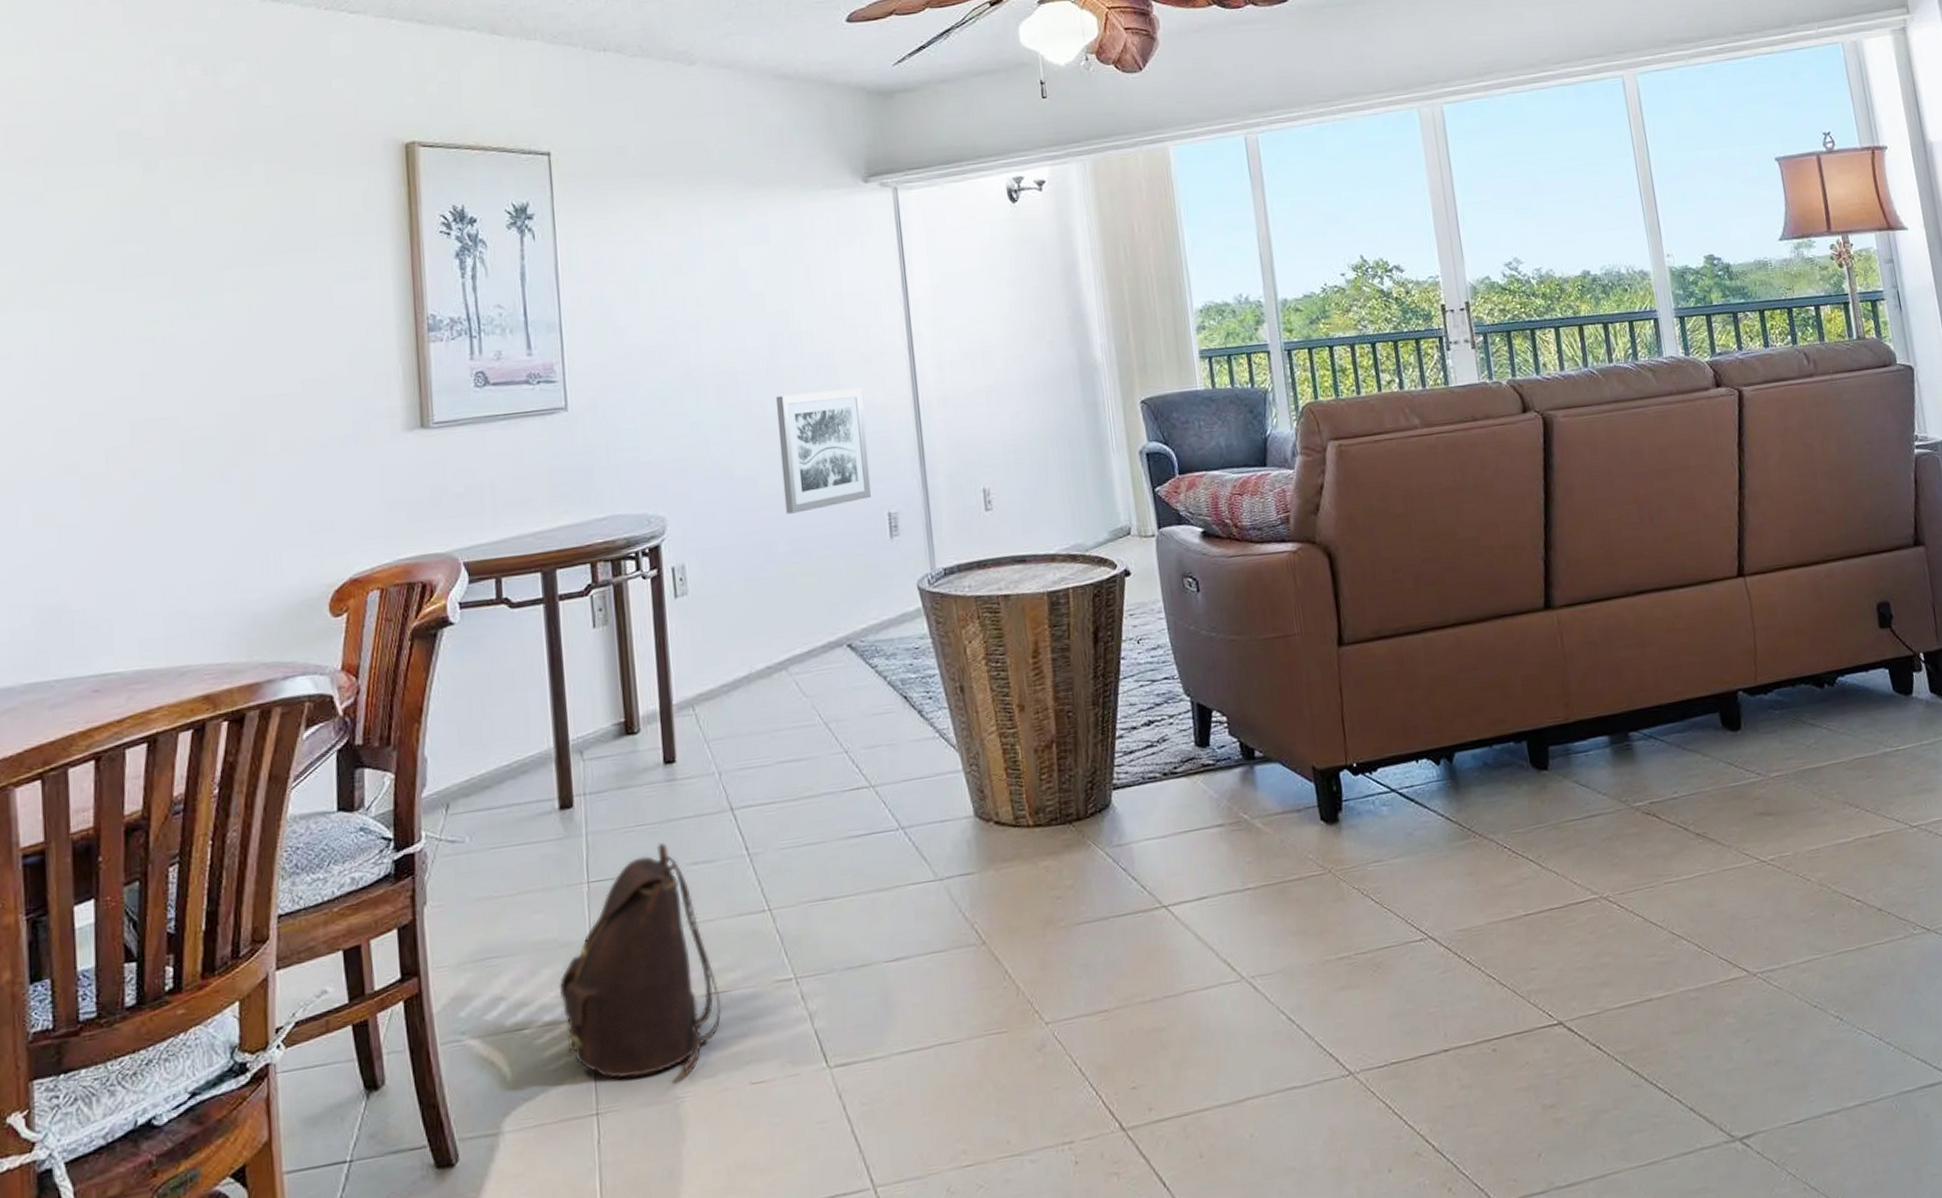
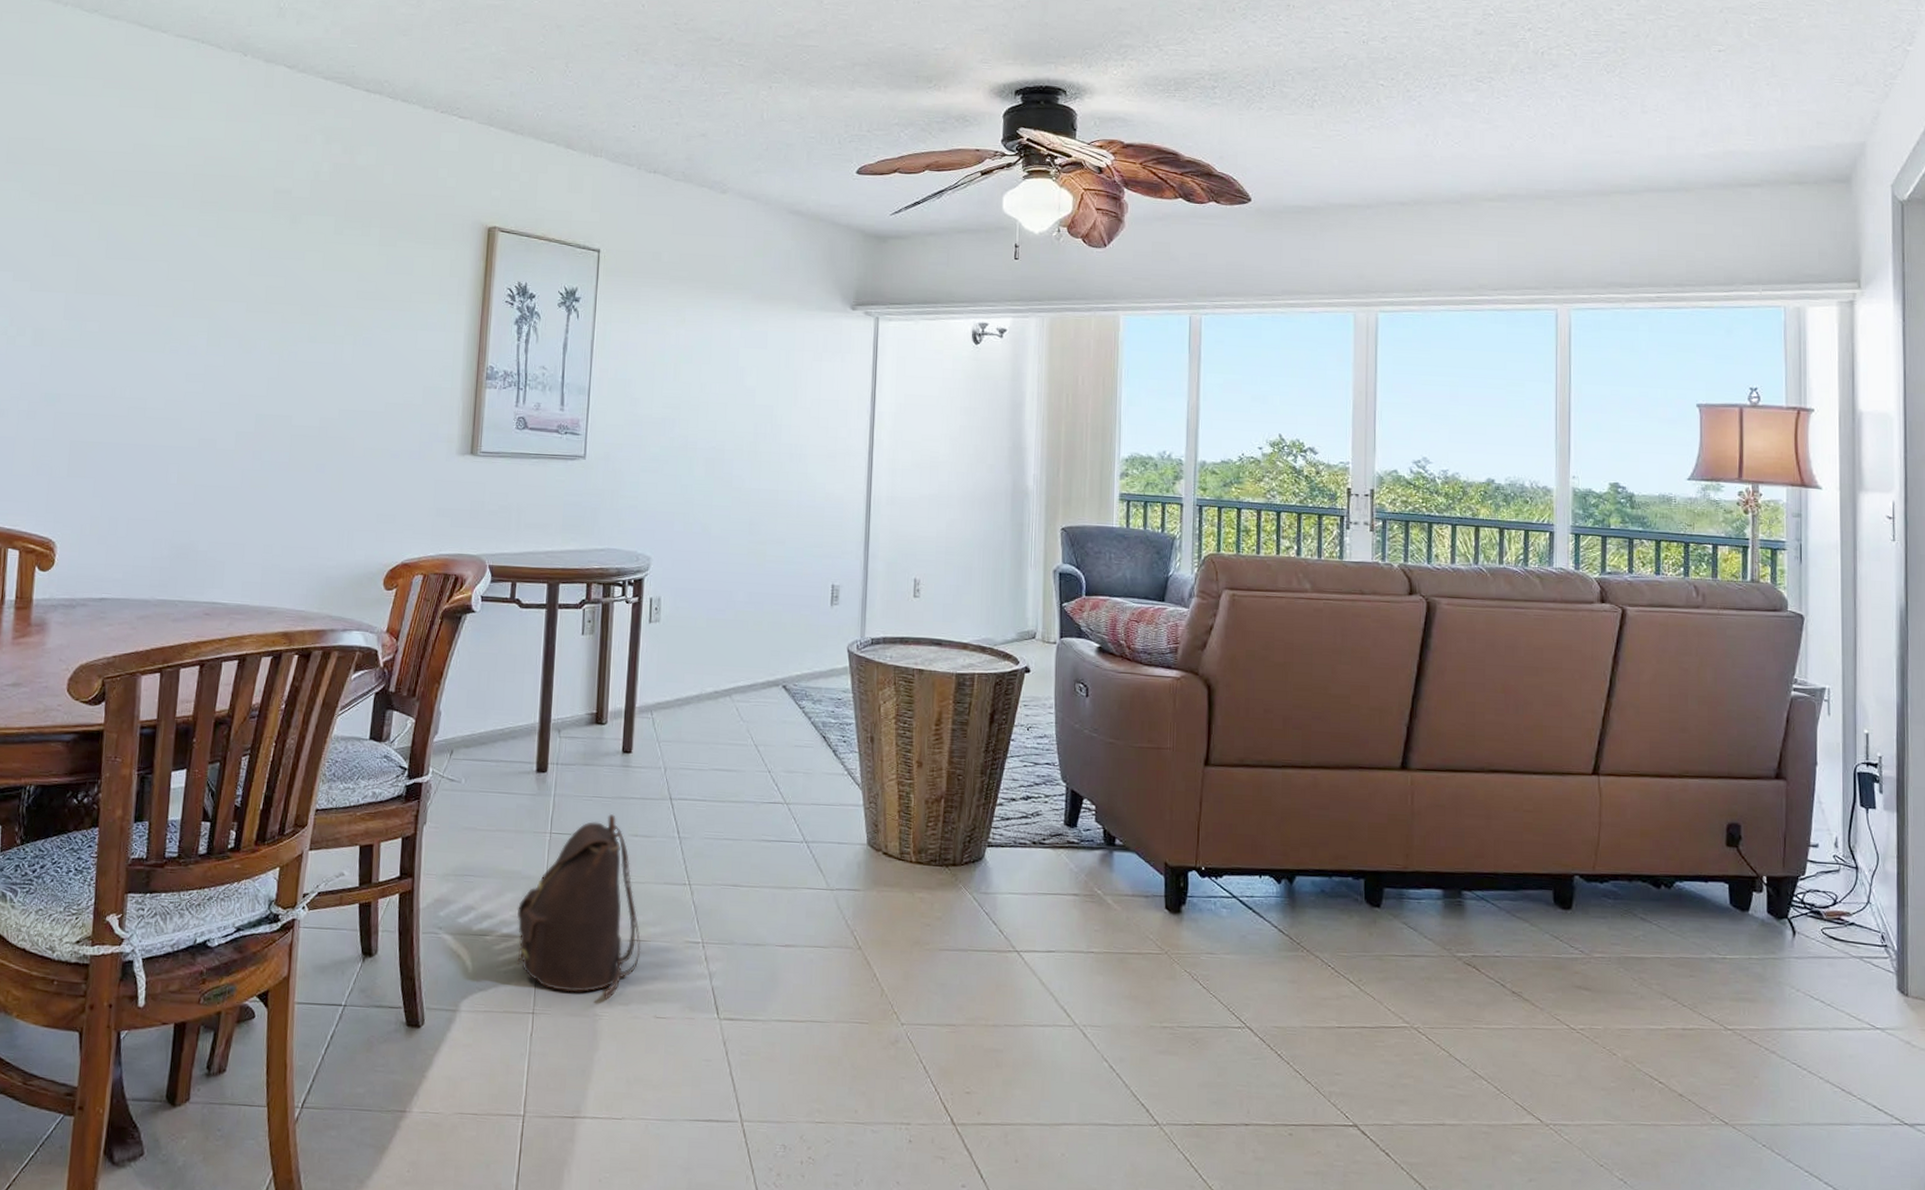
wall art: present [775,387,872,514] -> none [748,474,825,572]

